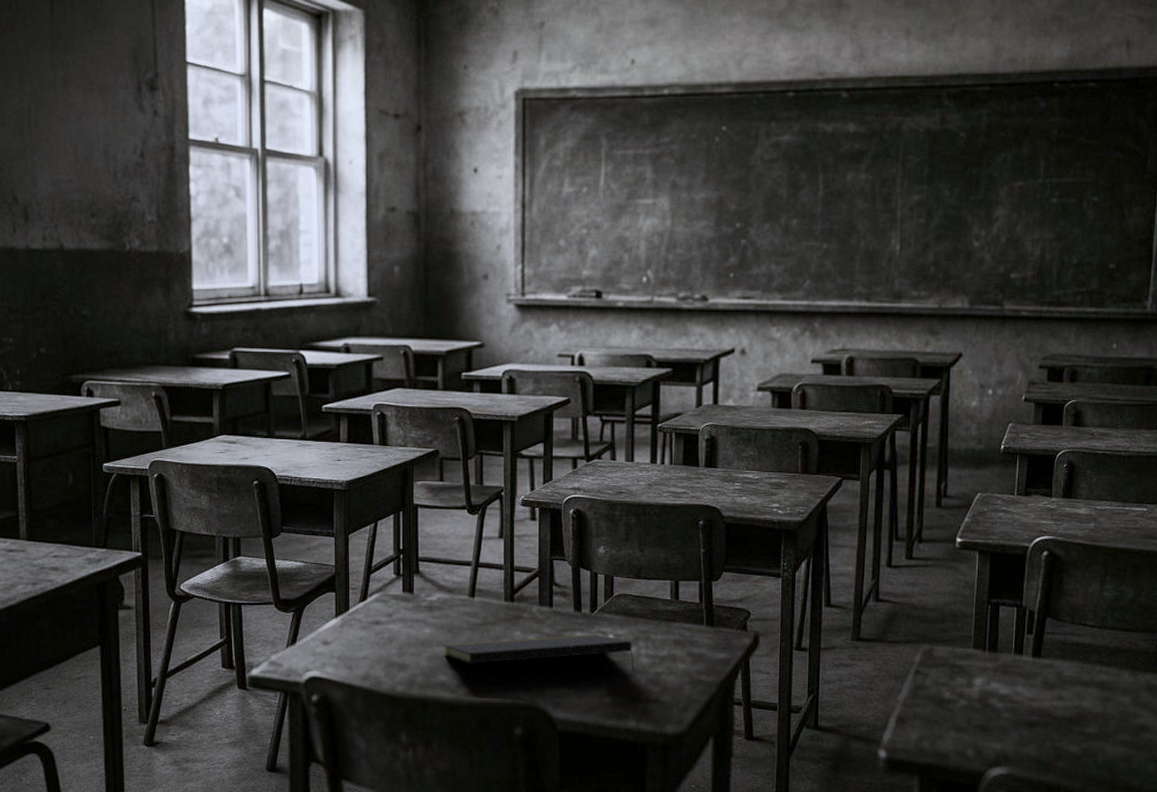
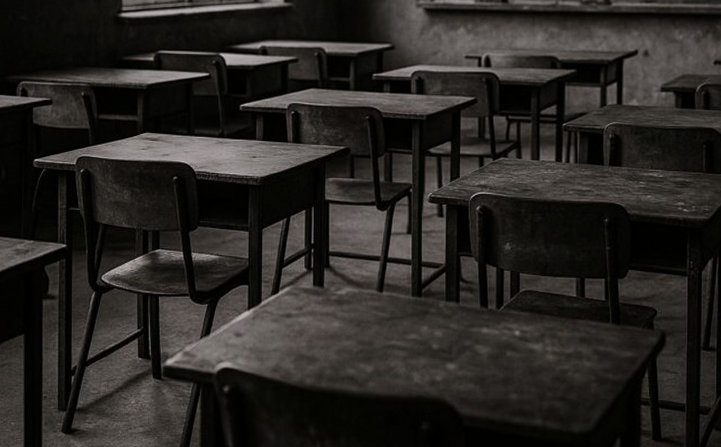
notepad: present [443,634,635,673] -> none [352,330,541,370]

